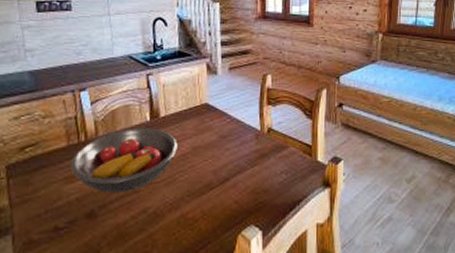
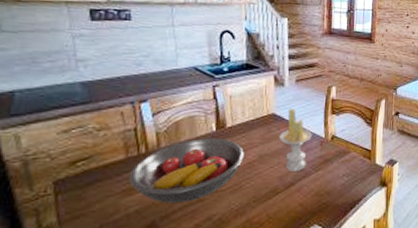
candle: none [213,97,247,166] -> present [279,108,312,172]

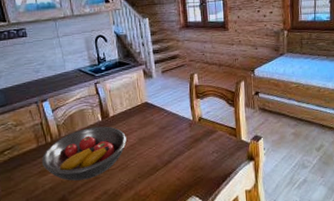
candle: present [279,108,312,172] -> none [153,96,181,151]

